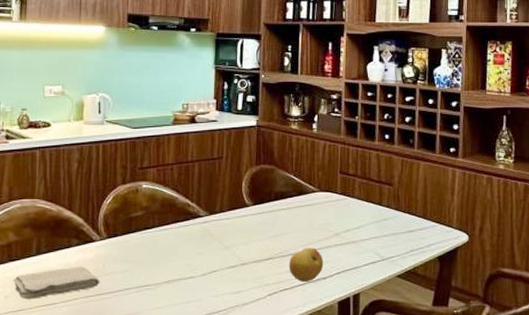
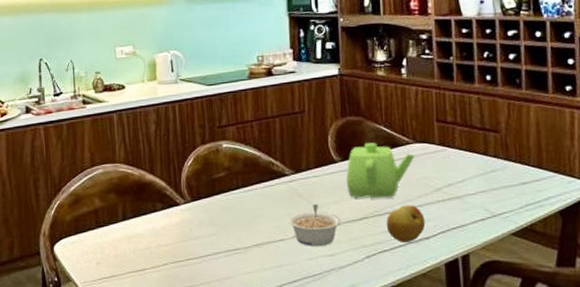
washcloth: present [13,266,100,300] -> none [102,231,188,266]
legume: none [199,243,248,284] -> present [288,203,341,246]
teapot: none [255,190,319,241] -> present [346,143,415,198]

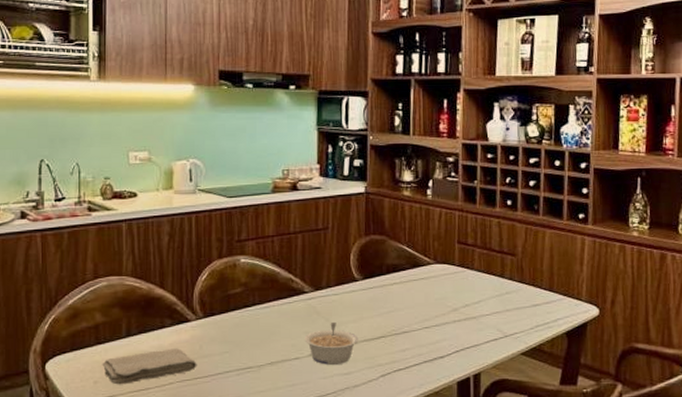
washcloth: none [102,231,188,266] -> present [102,348,197,385]
teapot: present [346,143,415,198] -> none [365,262,435,318]
fruit: present [386,205,426,242] -> none [403,324,441,361]

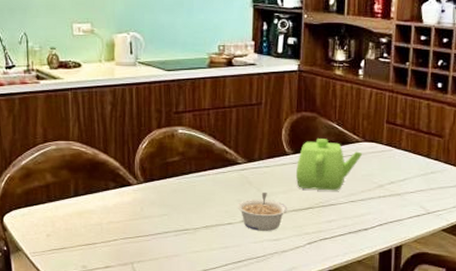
washcloth: present [102,348,197,385] -> none [53,209,139,239]
teapot: none [365,262,435,318] -> present [295,139,363,191]

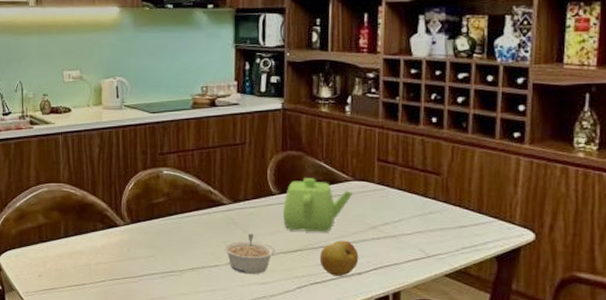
fruit: none [329,198,366,232] -> present [319,240,359,276]

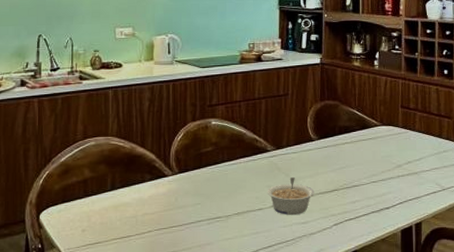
teapot: present [282,178,353,233] -> none [321,124,382,173]
fruit: present [319,240,359,276] -> none [353,179,387,212]

